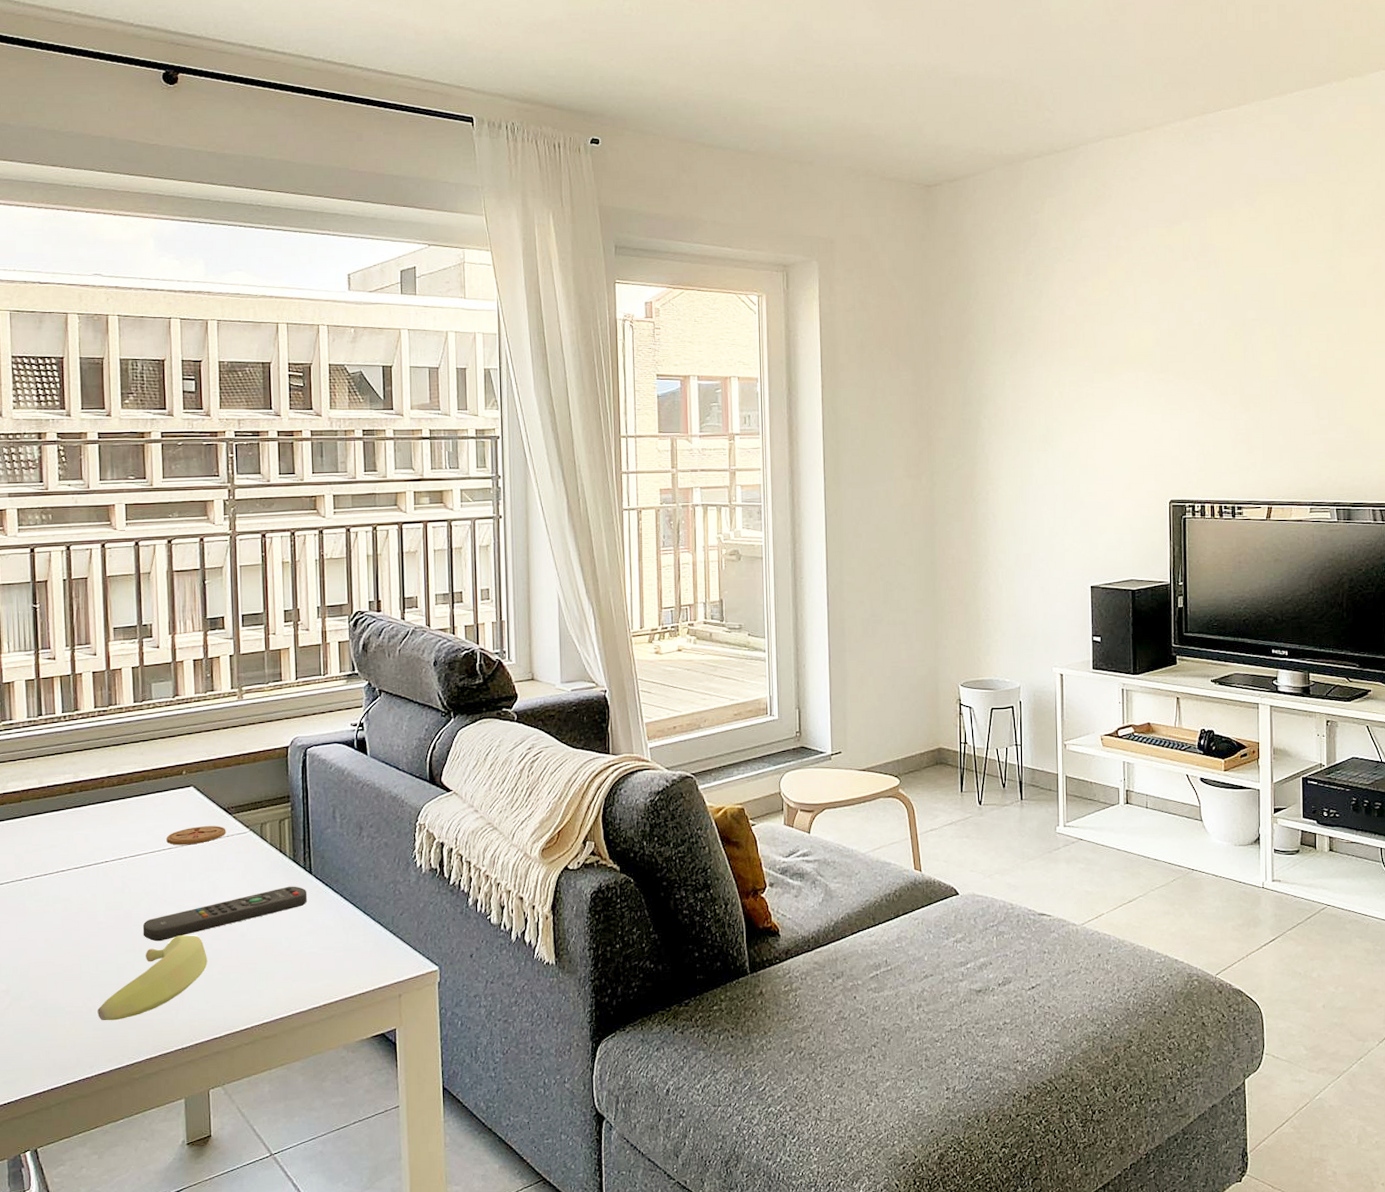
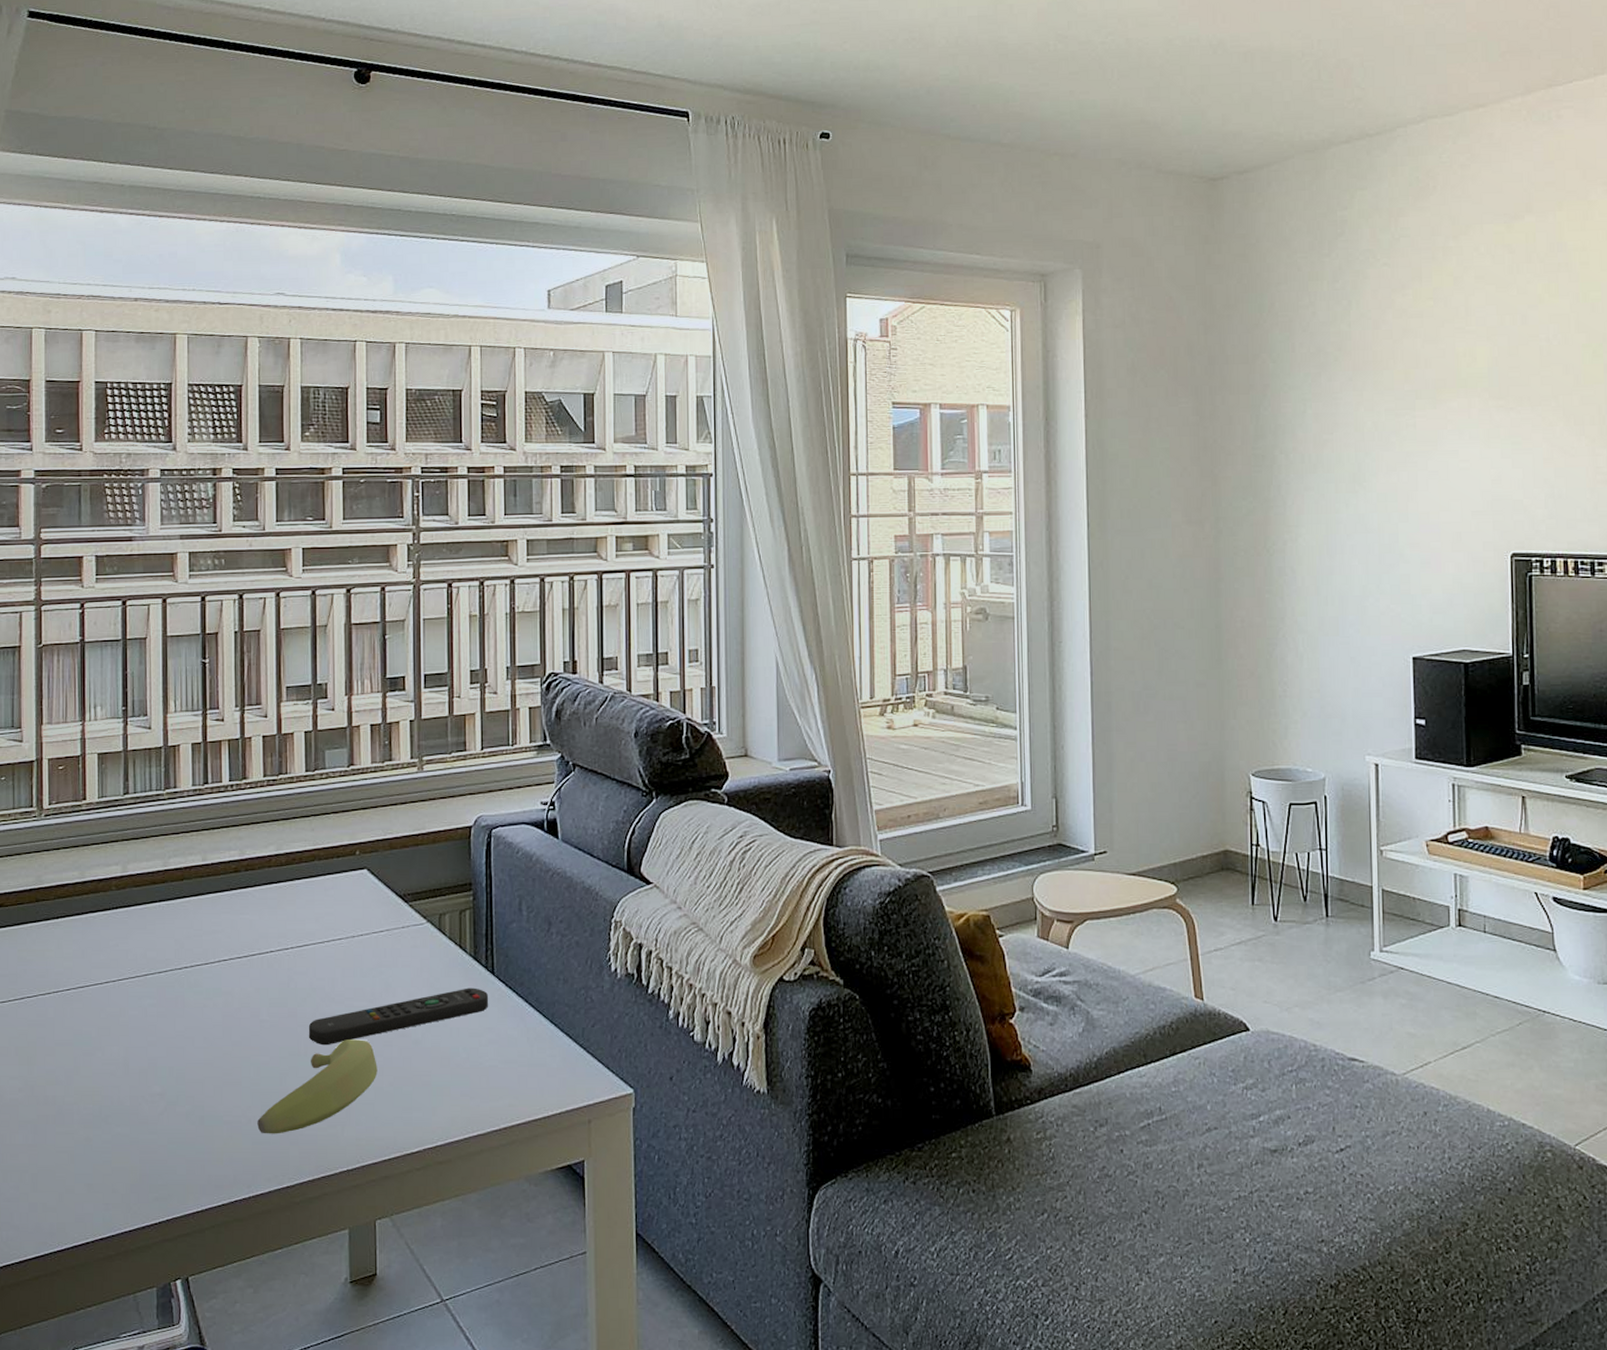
coaster: present [166,826,226,845] -> none [336,915,402,936]

